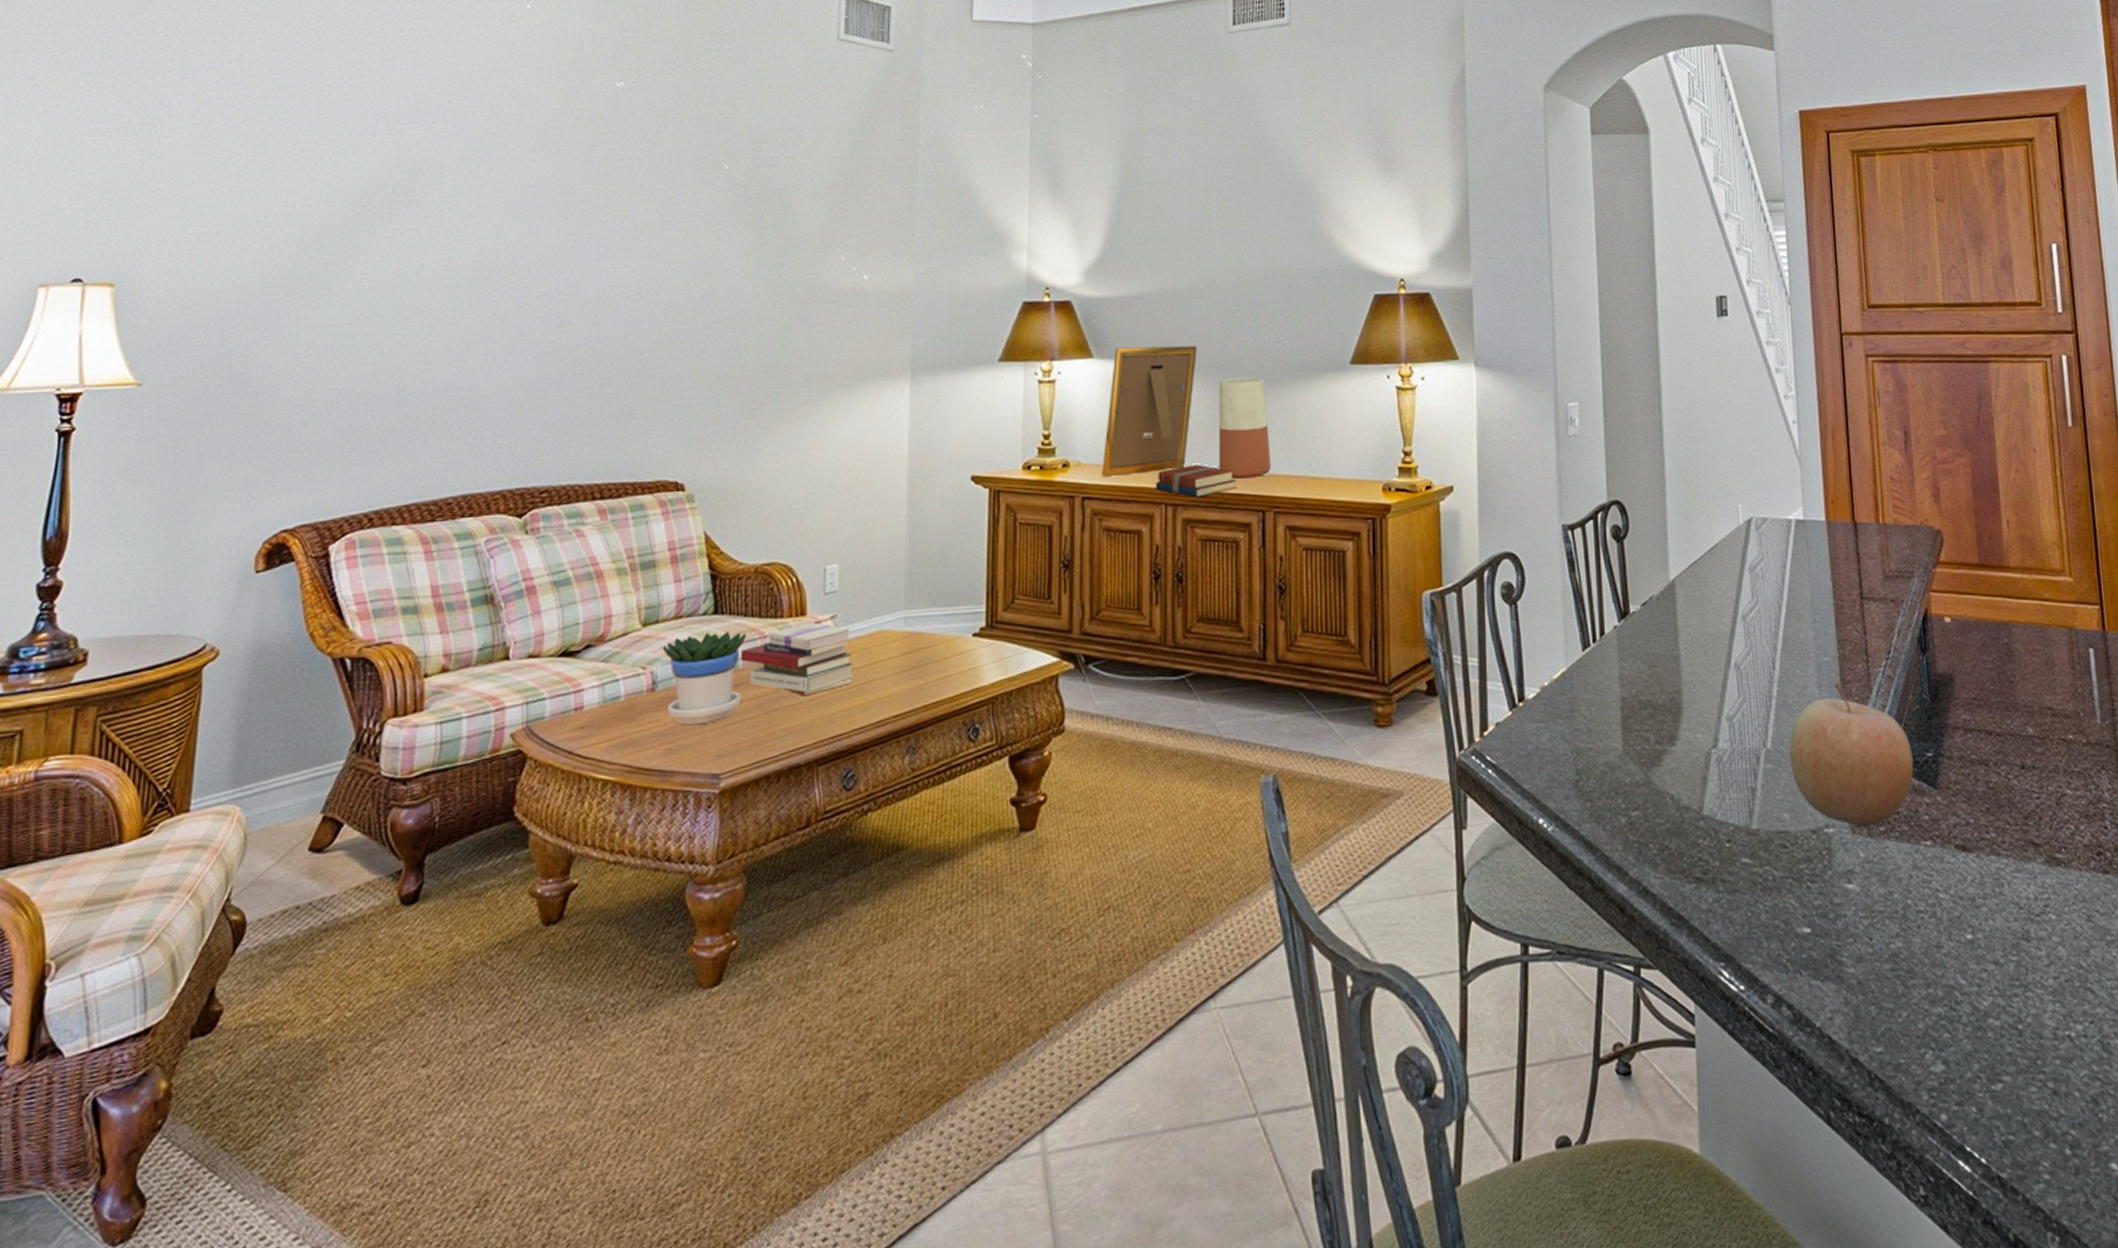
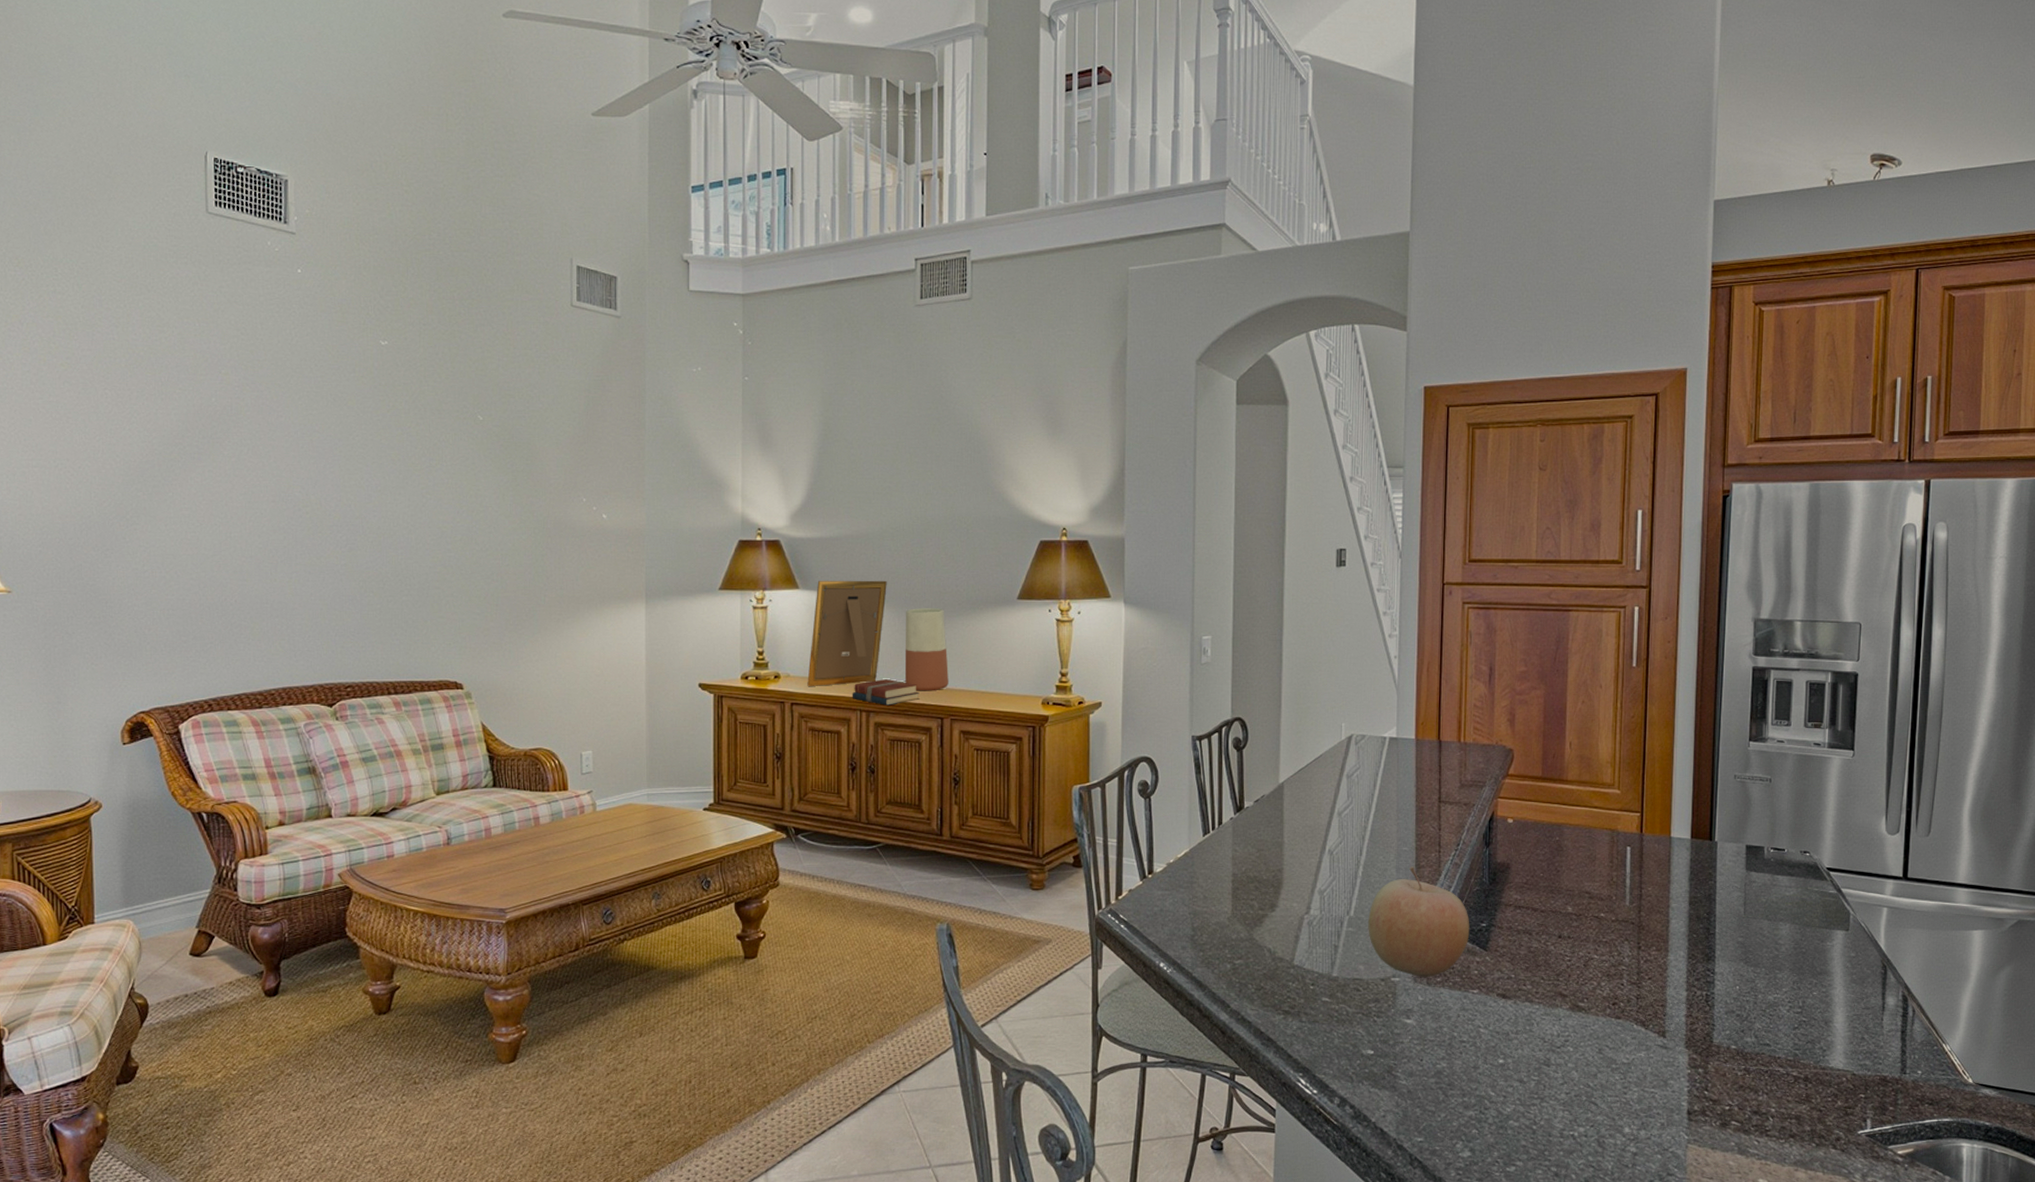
flowerpot: present [662,630,747,726] -> none [453,800,521,872]
books: present [740,622,854,696] -> none [516,795,608,852]

